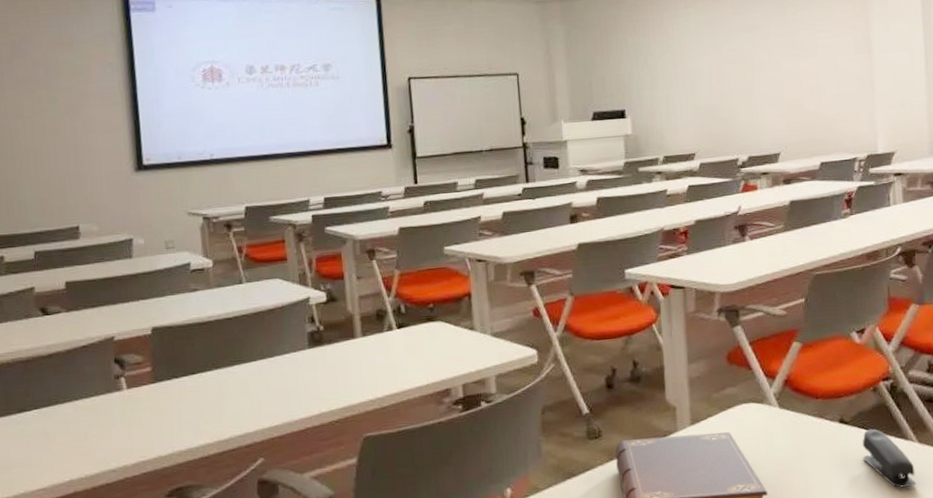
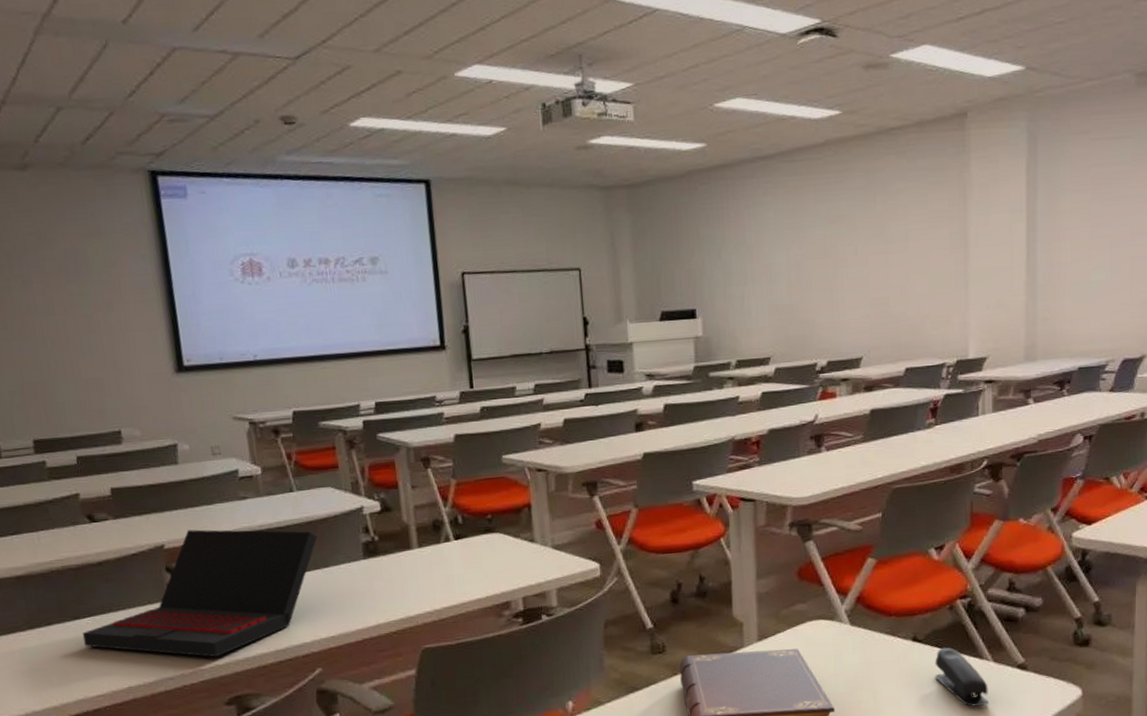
laptop: none [27,321,265,449] -> present [82,529,318,658]

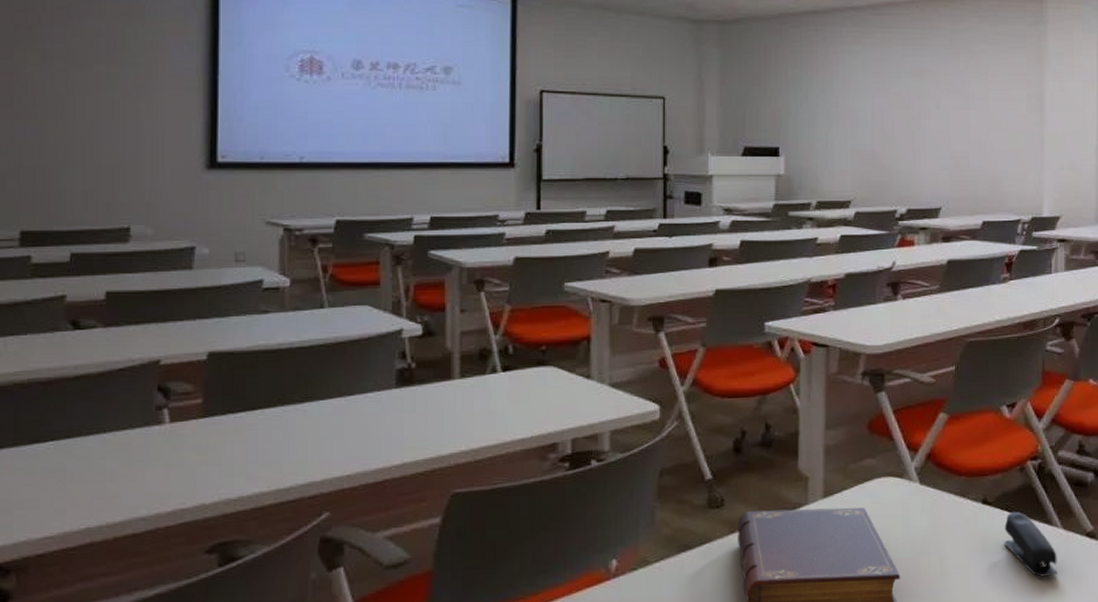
laptop: present [82,529,318,658] -> none [39,344,346,496]

